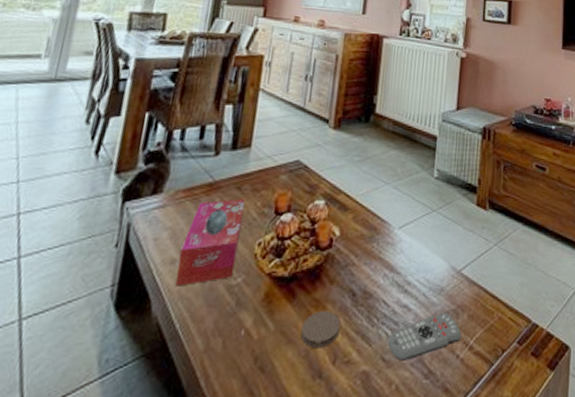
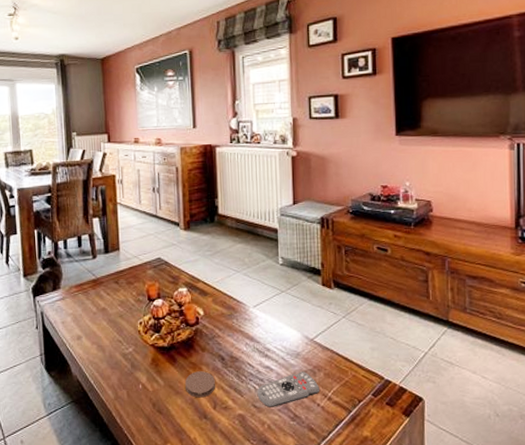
tissue box: present [175,199,246,287] -> none [83,290,125,355]

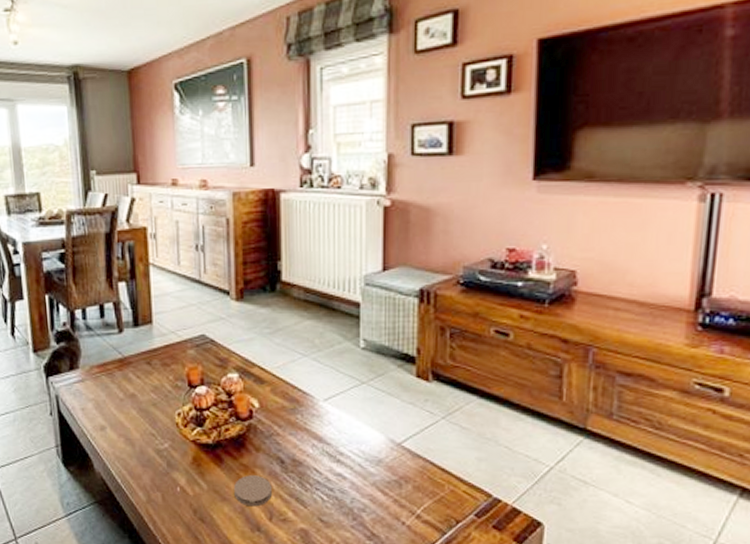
remote control: present [257,372,319,407] -> none [325,482,406,523]

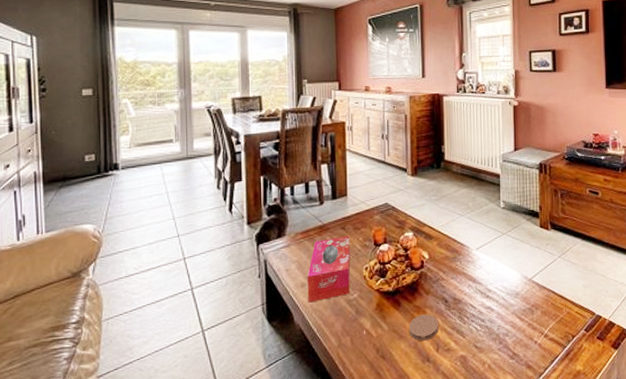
tissue box: none [107,373,160,449] -> present [307,236,351,303]

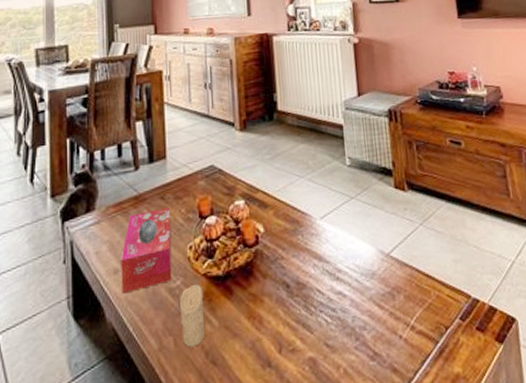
candle: none [356,298,377,345] -> present [180,285,206,347]
coaster: present [408,314,438,341] -> none [243,304,280,340]

